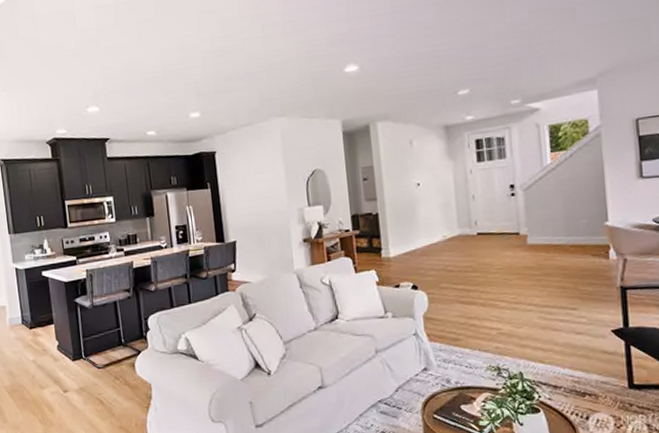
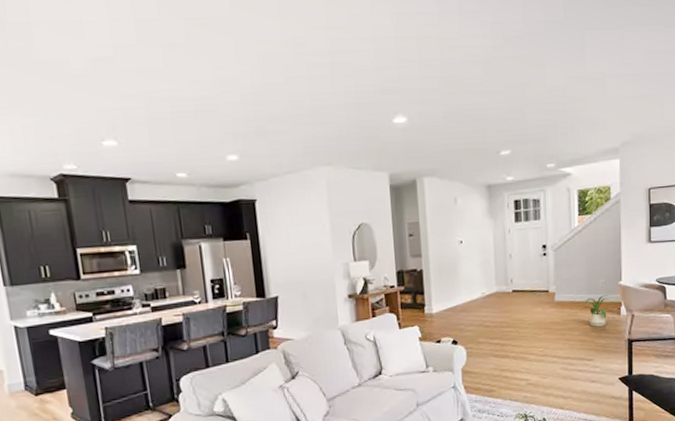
house plant: none [559,237,601,272] -> present [581,295,614,327]

